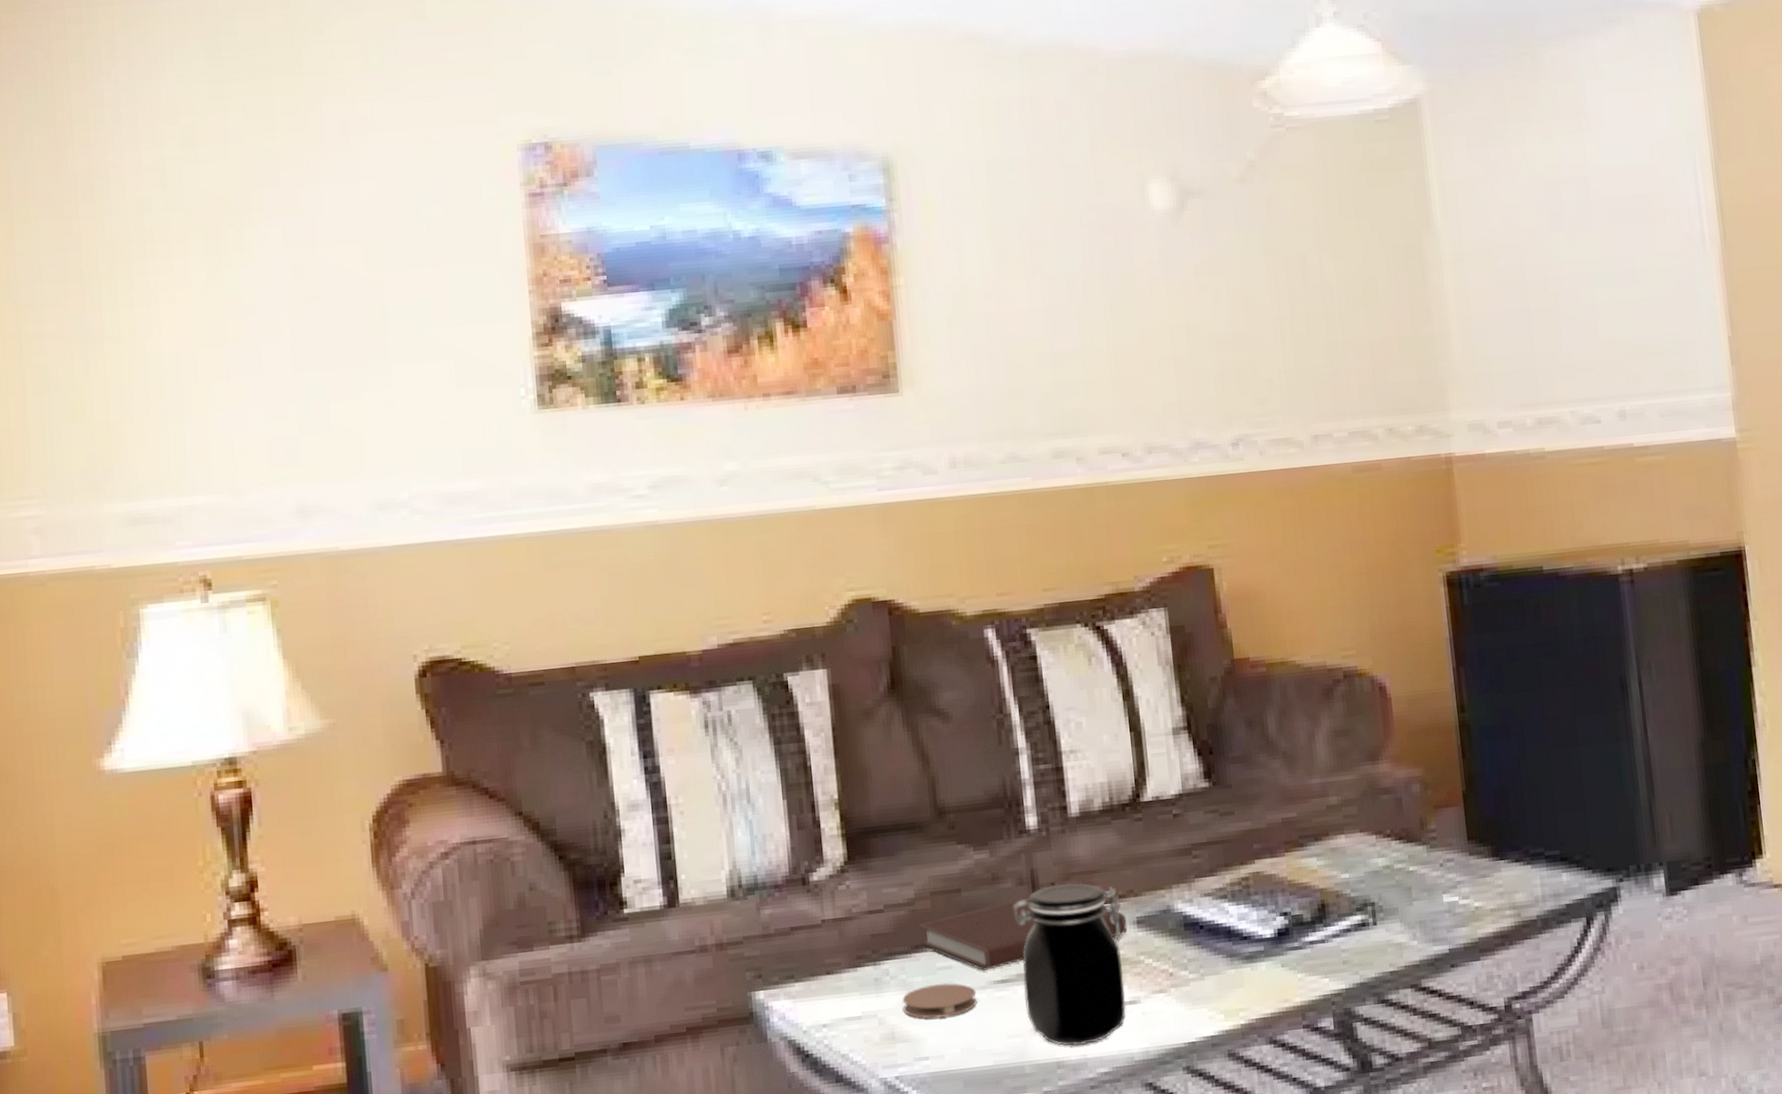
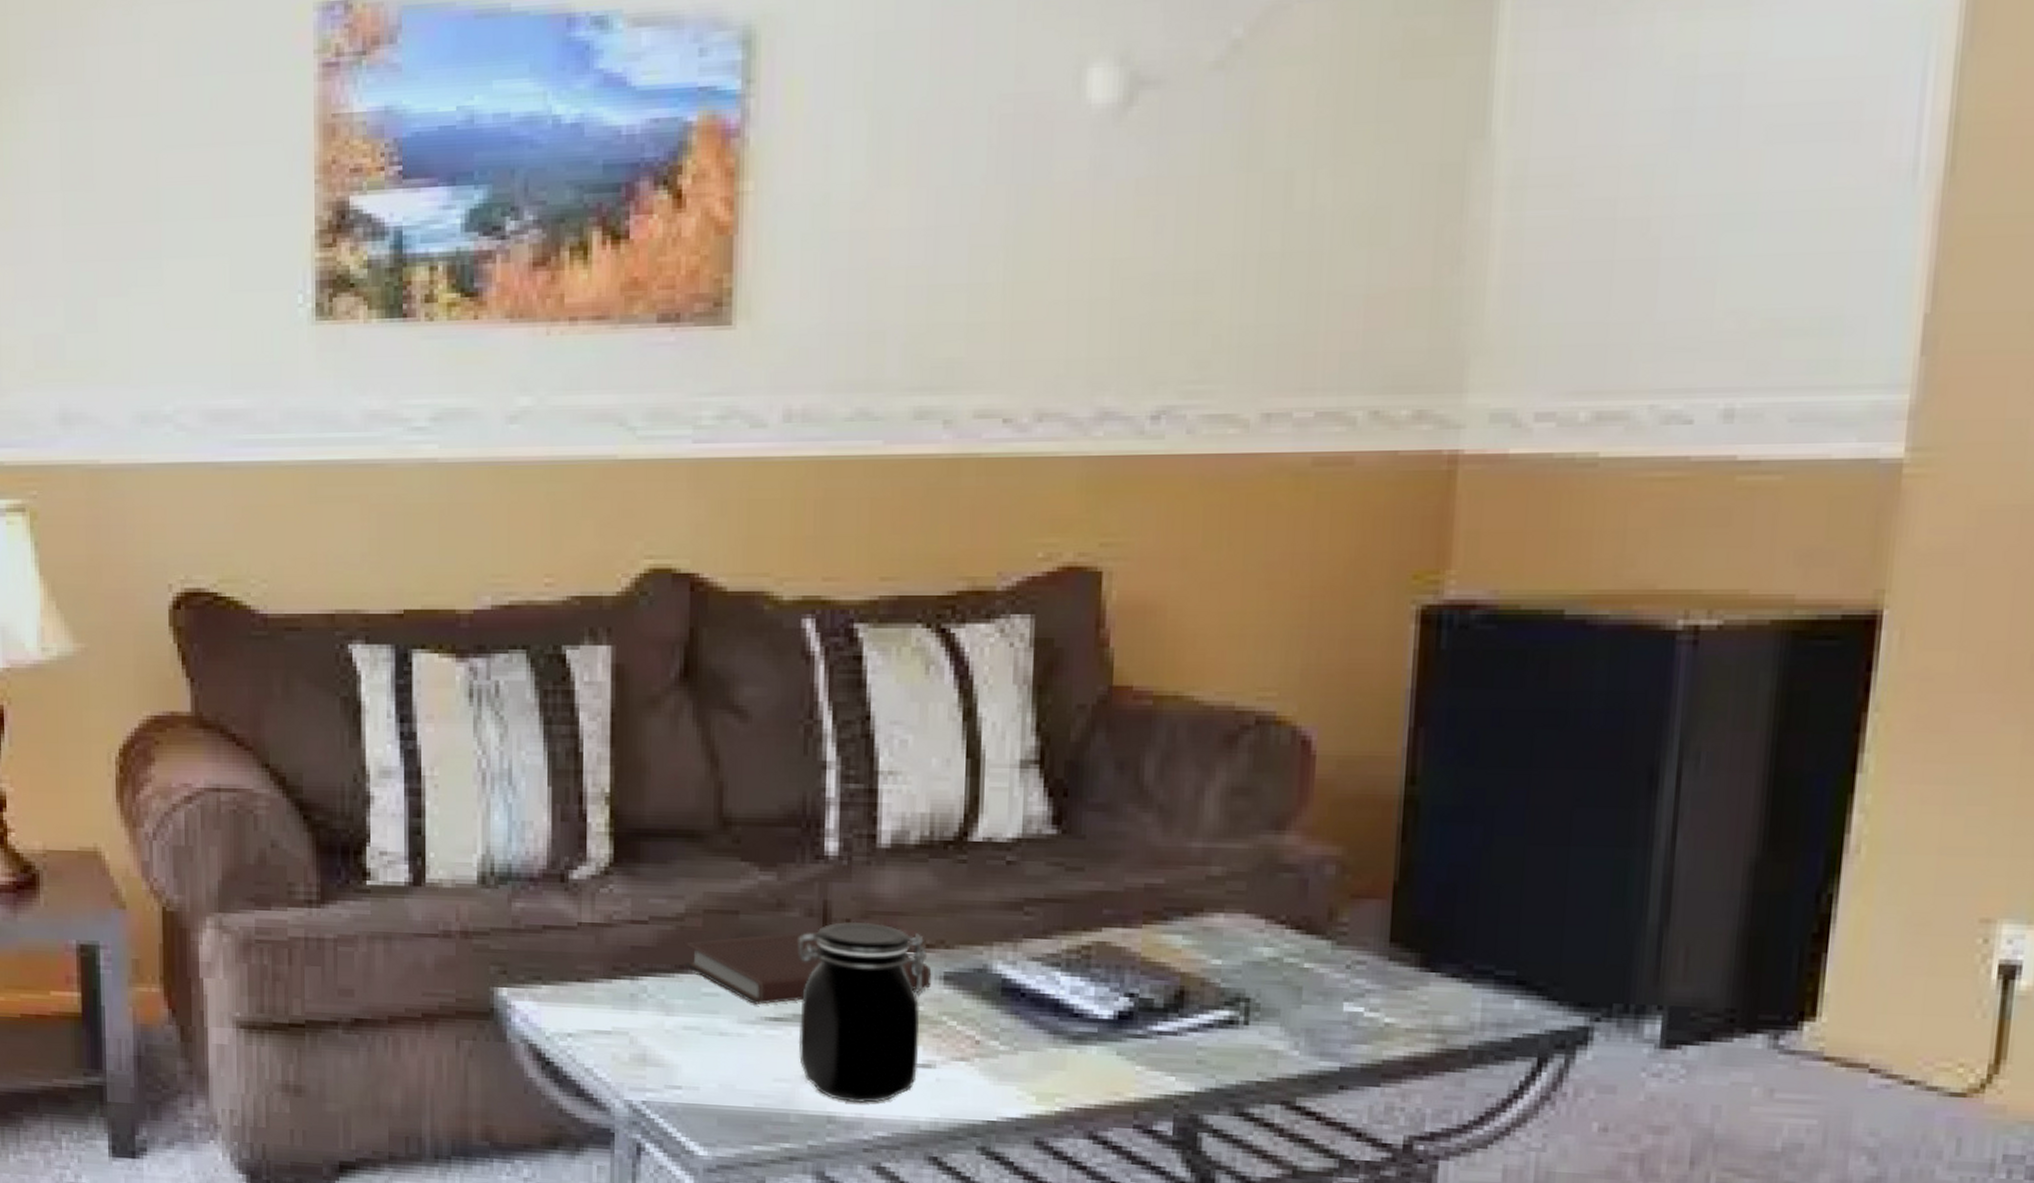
coaster: present [902,983,977,1019] -> none [658,1009,743,1048]

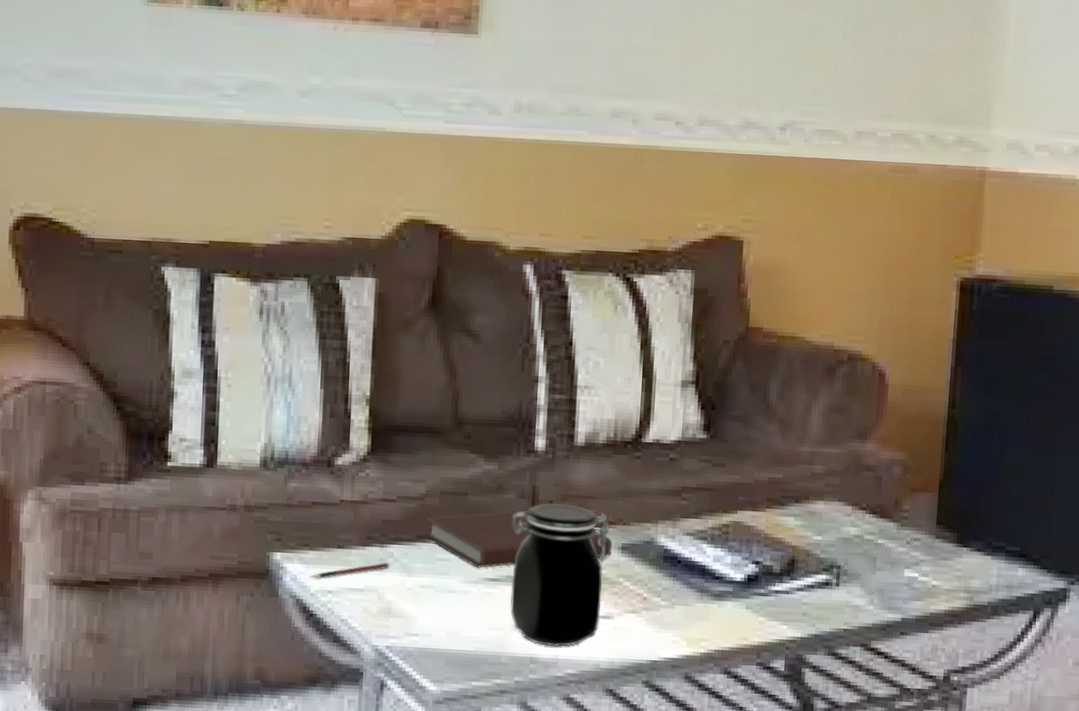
pen: none [543,999,644,1019] -> present [309,563,390,579]

